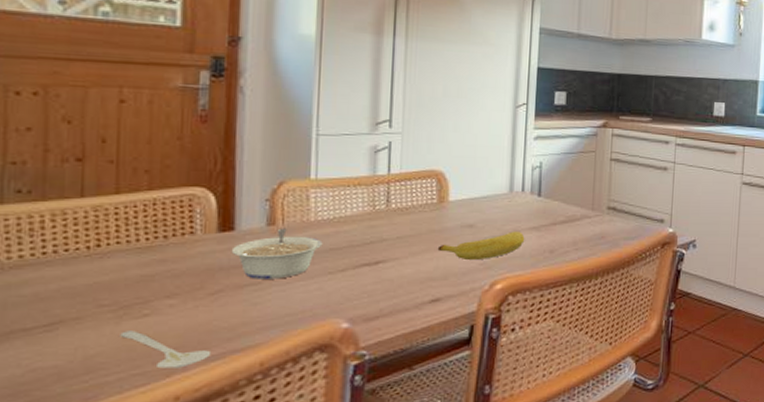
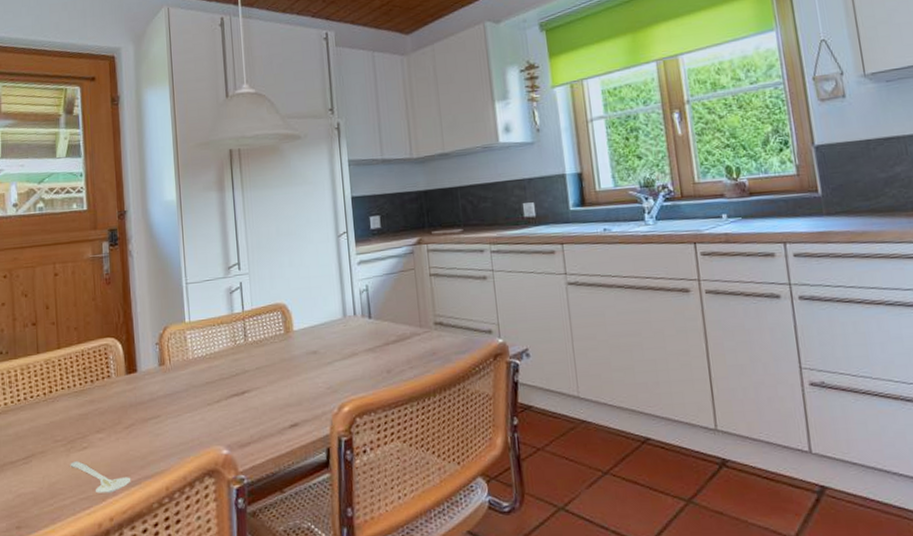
legume: present [231,228,323,279] -> none [136,367,201,413]
banana: present [437,231,525,261] -> none [290,354,363,386]

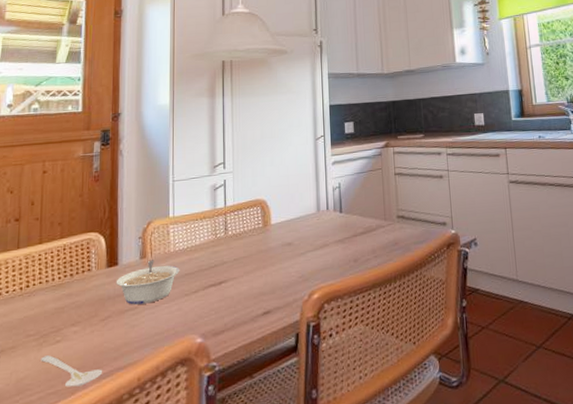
legume: none [136,367,201,413] -> present [116,259,180,305]

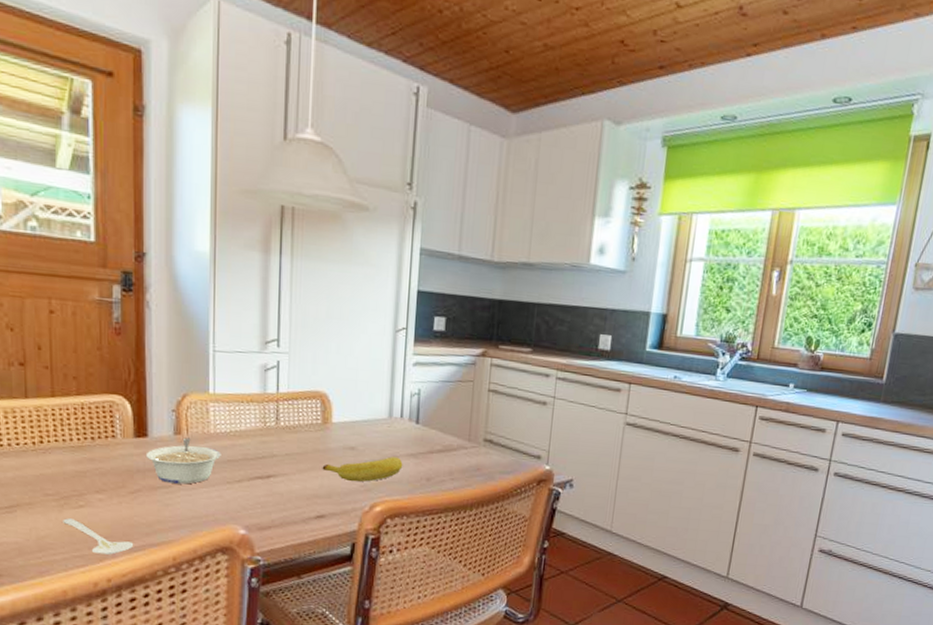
banana: none [265,245,333,275] -> present [322,456,403,482]

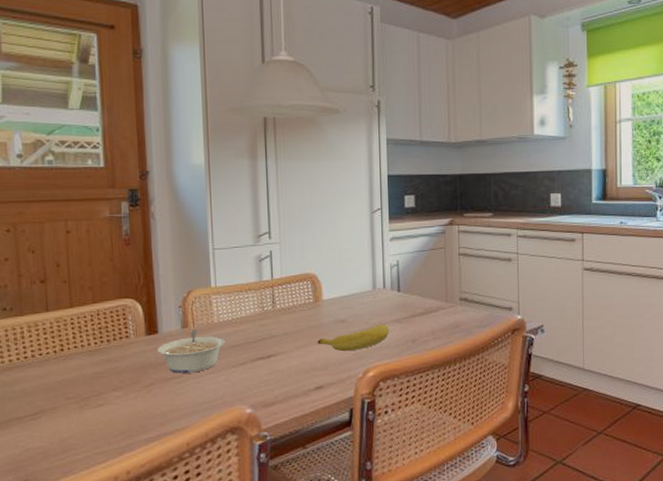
stirrer: present [63,518,134,555] -> none [84,418,150,449]

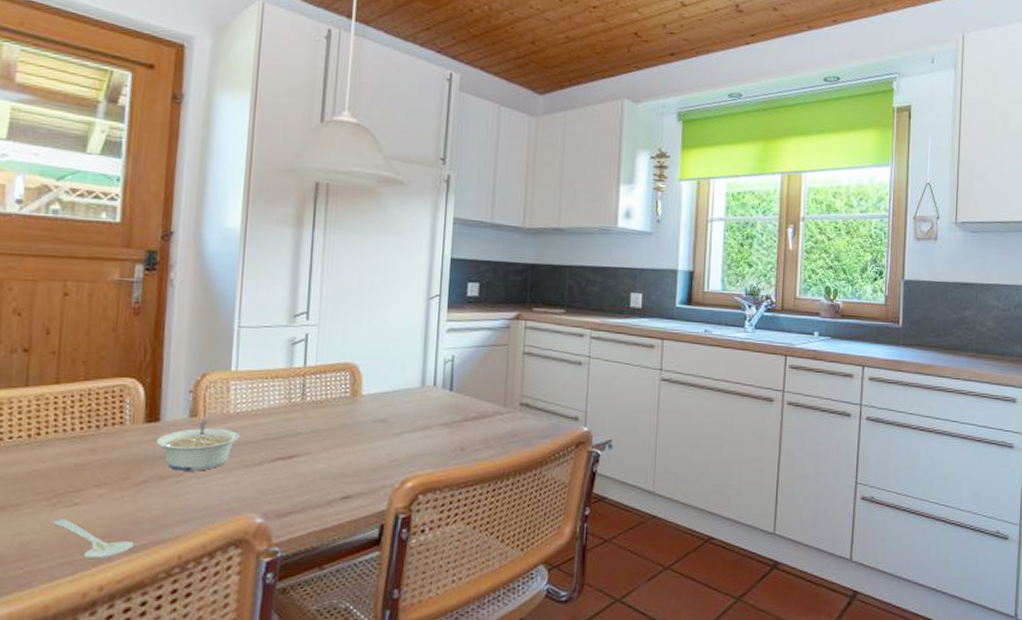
stirrer: none [84,418,150,449] -> present [53,519,134,558]
banana: present [317,324,390,352] -> none [349,427,436,457]

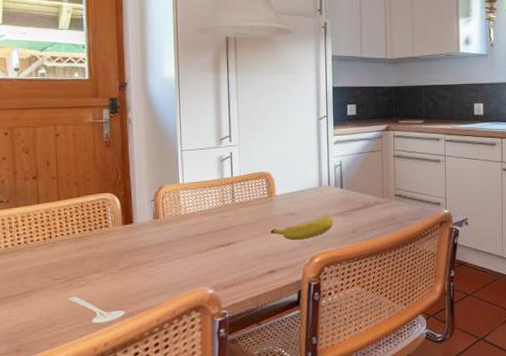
legume: present [156,420,241,471] -> none [132,220,191,259]
banana: none [349,427,436,457] -> present [270,217,333,241]

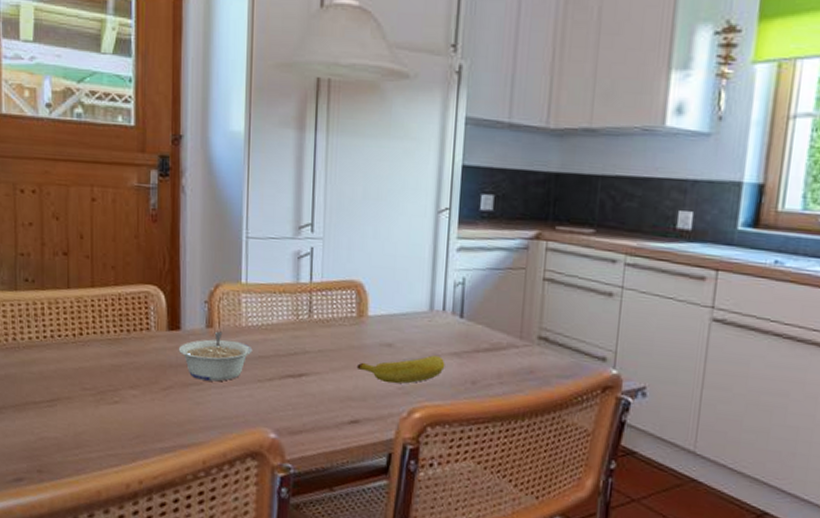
stirrer: present [68,296,125,323] -> none [99,414,165,455]
legume: none [132,220,191,259] -> present [178,331,253,382]

